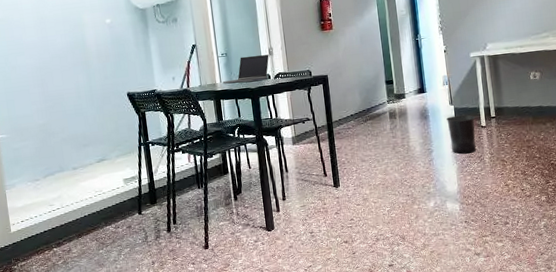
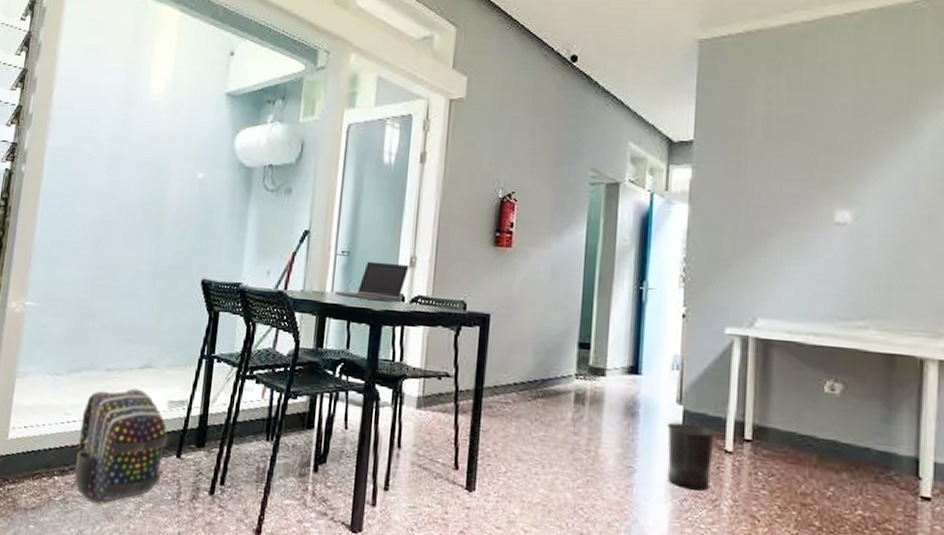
backpack: none [62,176,131,258] -> present [74,388,169,504]

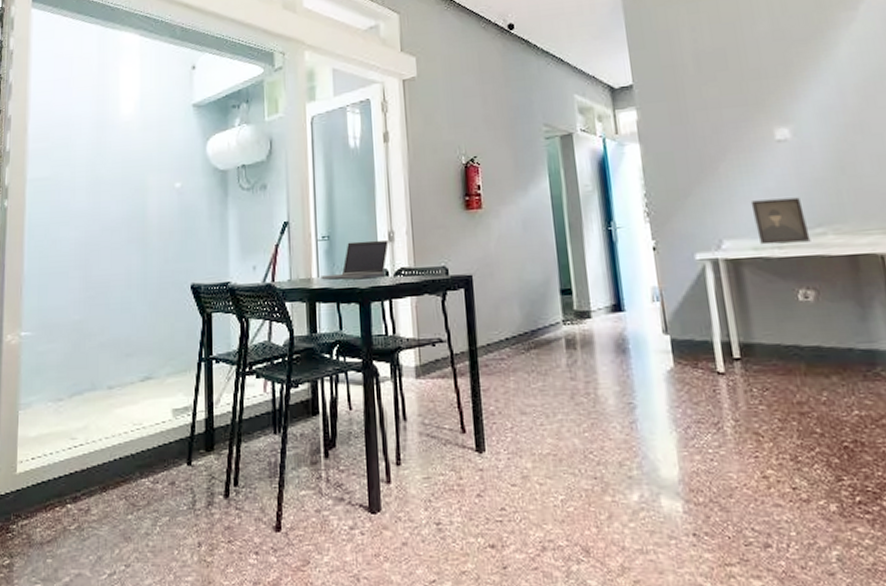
backpack: present [74,388,169,504] -> none [87,402,177,525]
waste bin: present [667,422,717,491] -> none [658,351,710,417]
picture frame: none [794,282,850,334] -> present [750,197,811,245]

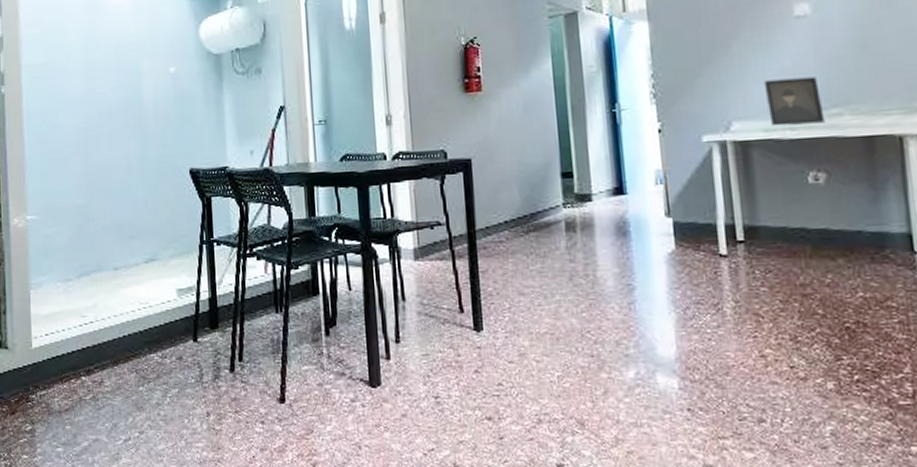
laptop computer: present [321,240,389,280] -> none [318,124,386,164]

